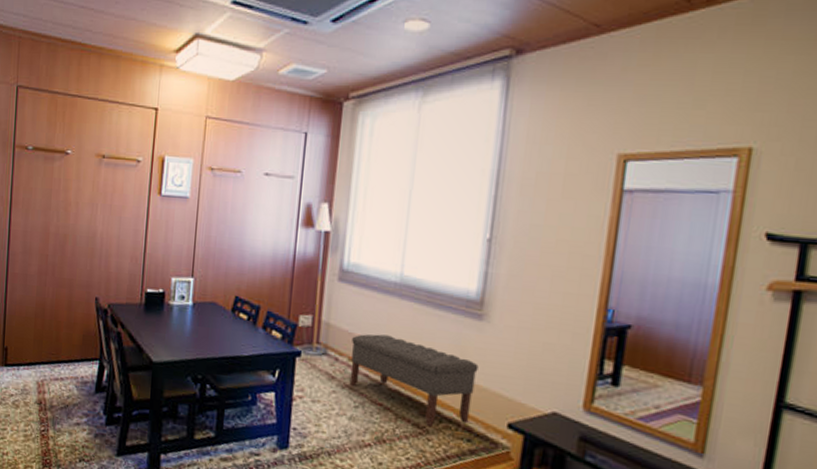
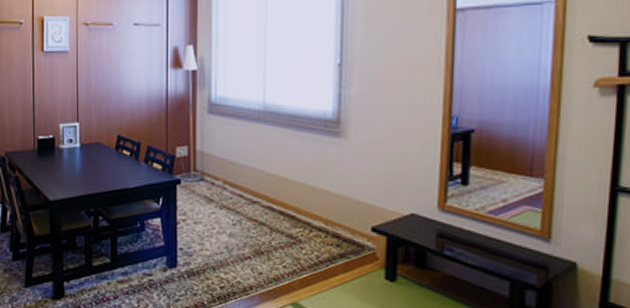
bench: present [349,334,479,428] -> none [225,158,340,237]

